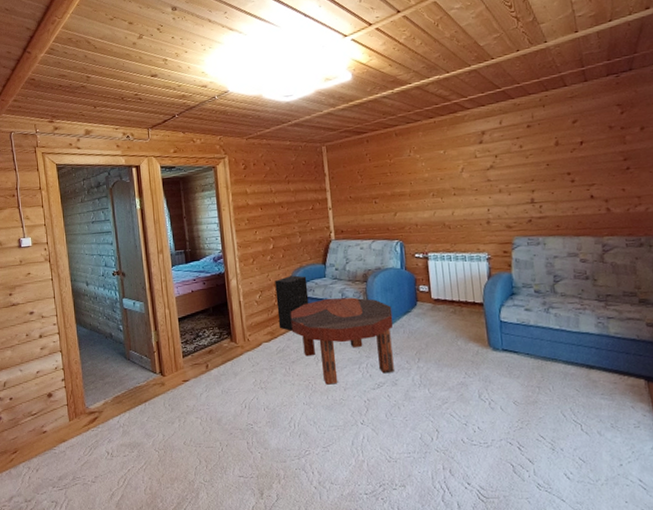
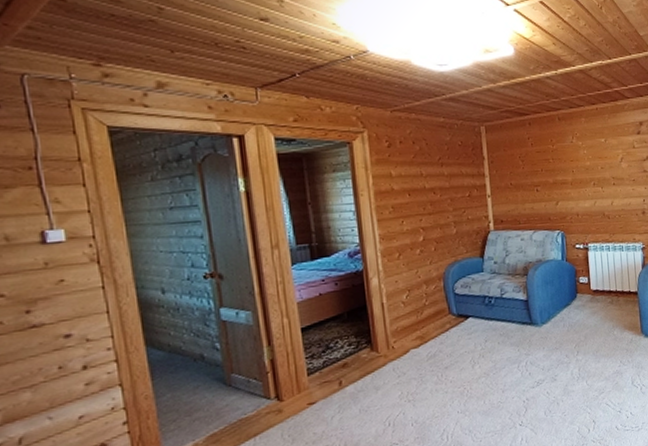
speaker: present [275,275,309,331] -> none [425,270,465,333]
coffee table: present [290,297,394,385] -> none [443,292,554,389]

